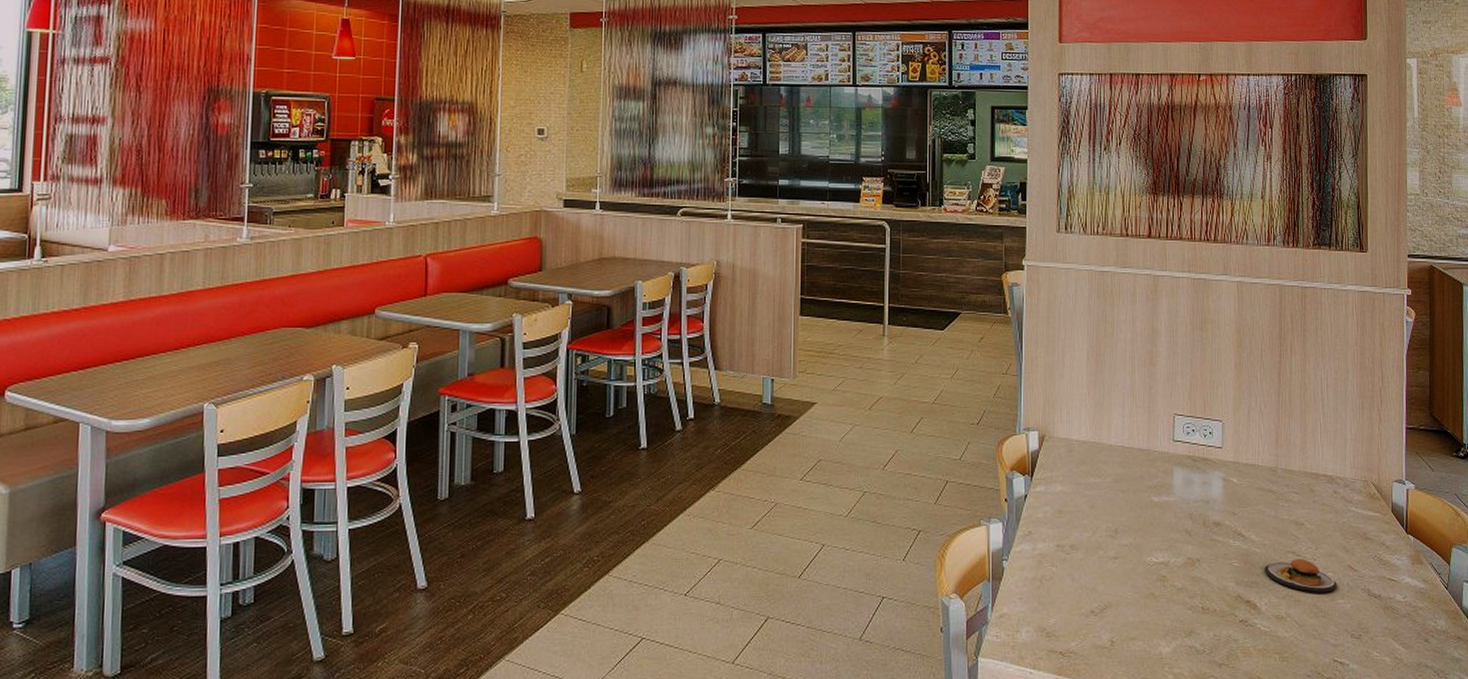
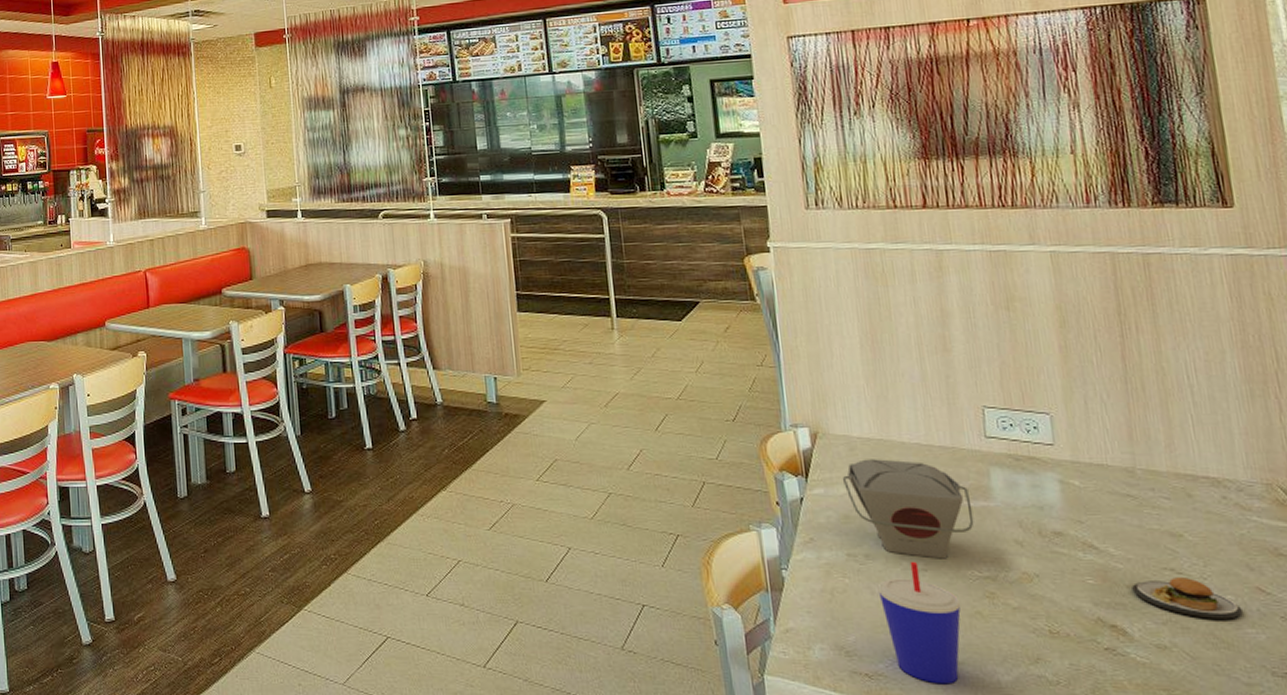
takeout container: none [1060,460,1157,548] -> present [842,459,974,559]
beverage cup: none [1077,550,1139,660] -> present [877,561,961,686]

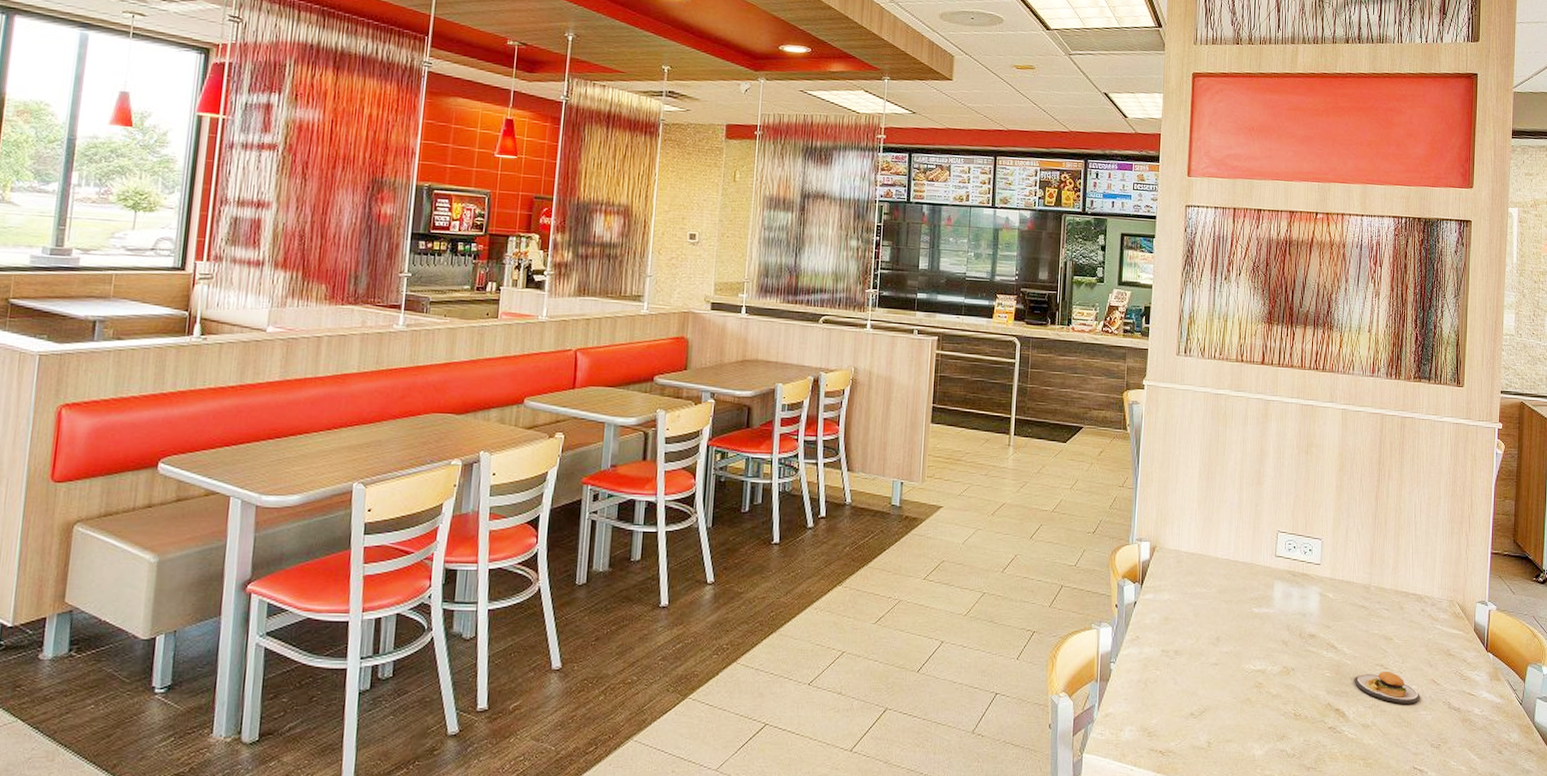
takeout container: present [842,459,974,559] -> none [1168,570,1258,655]
beverage cup: present [877,561,961,686] -> none [1179,656,1236,760]

